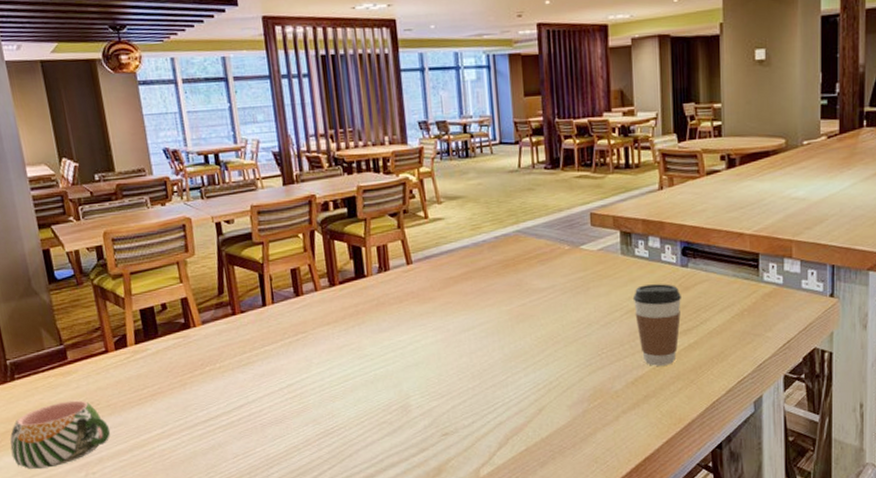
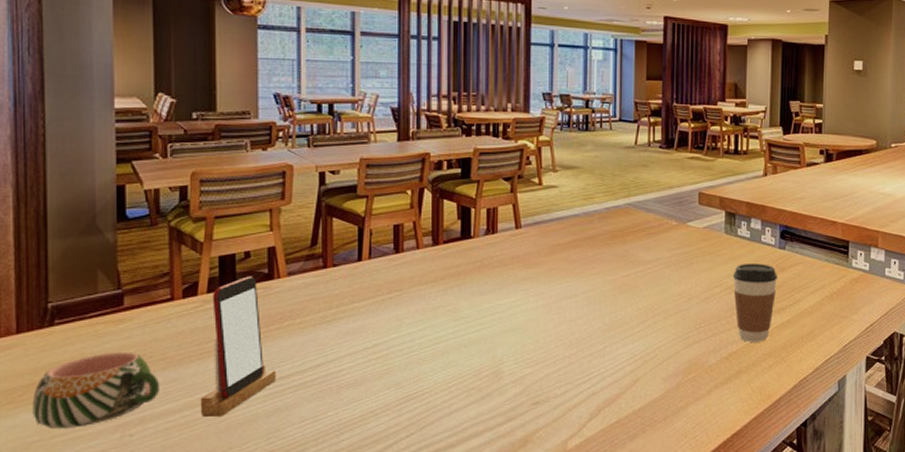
smartphone: none [140,326,206,456] -> present [200,276,276,417]

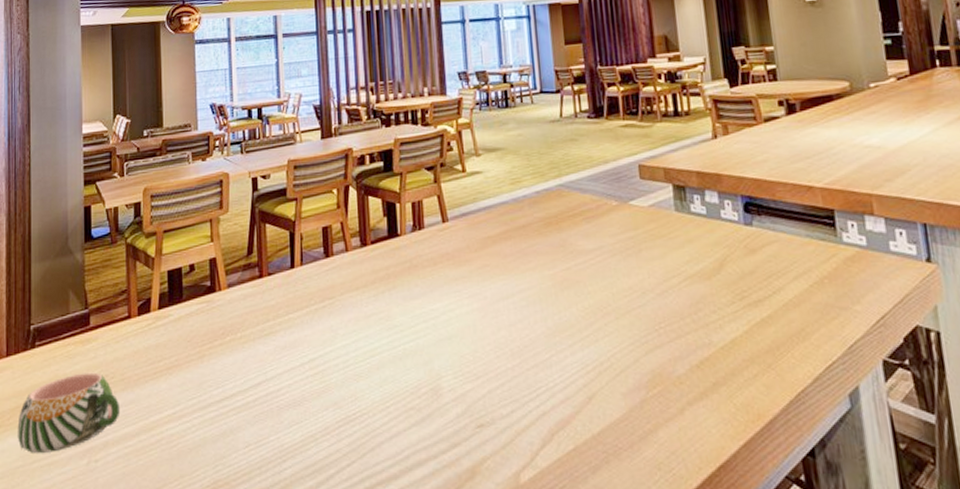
smartphone: present [200,276,276,417] -> none [154,290,221,441]
coffee cup: present [732,264,777,342] -> none [691,245,749,345]

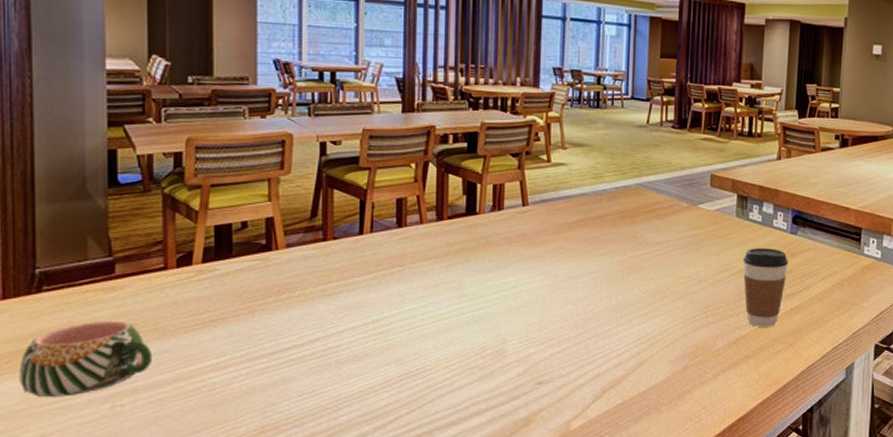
coffee cup: none [691,245,749,345] -> present [742,248,788,327]

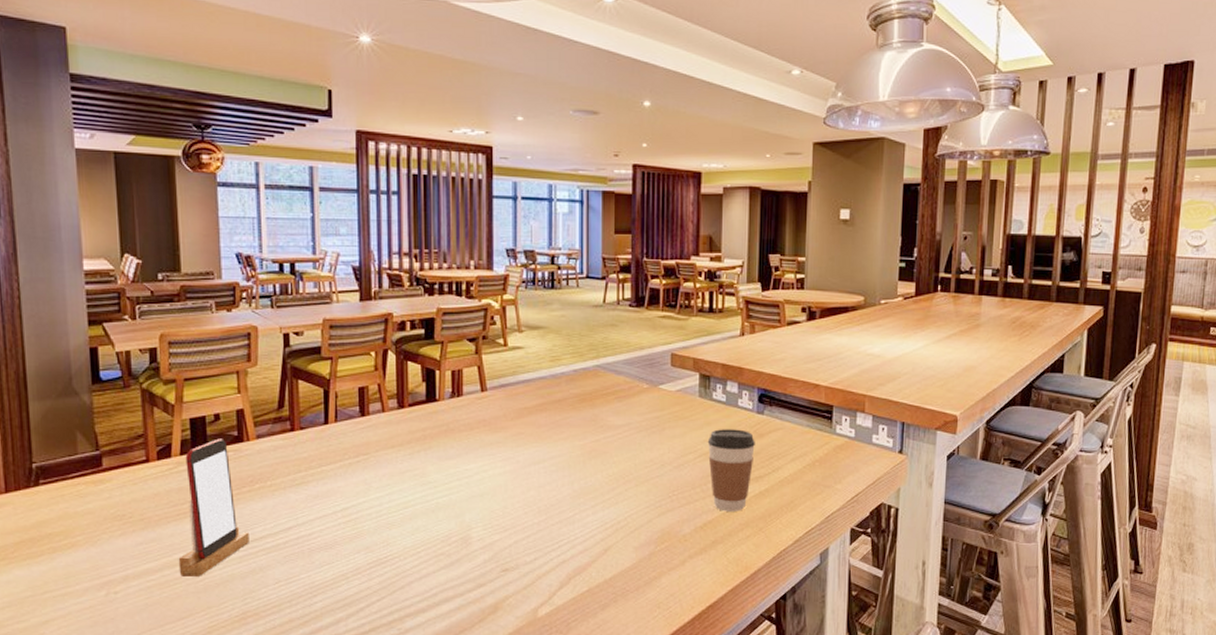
mug: present [19,320,153,397] -> none [23,512,141,584]
smartphone: none [194,247,273,389] -> present [178,438,249,576]

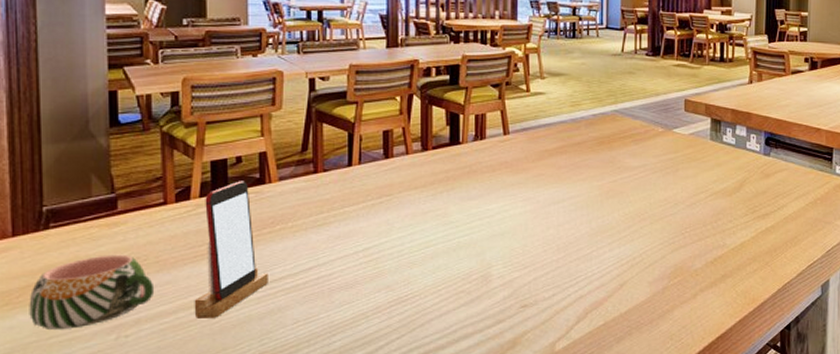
mug: none [23,512,141,584] -> present [29,254,155,329]
coffee cup: present [707,429,755,512] -> none [718,170,762,247]

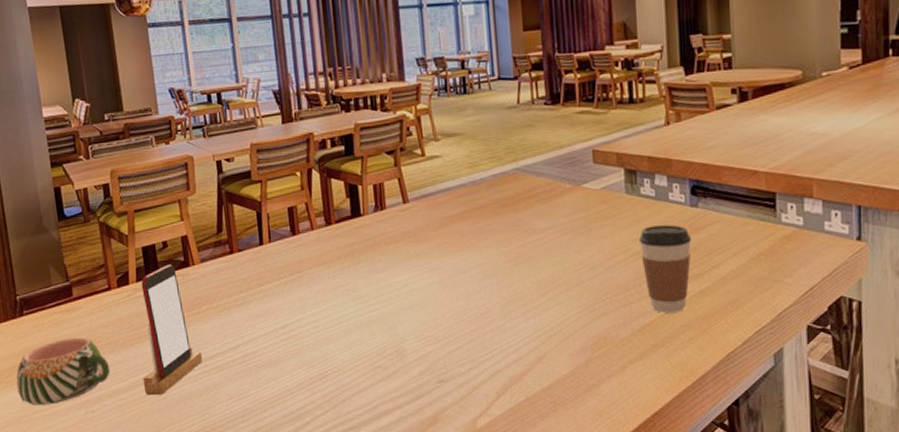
coffee cup: none [718,170,762,247] -> present [638,225,691,313]

